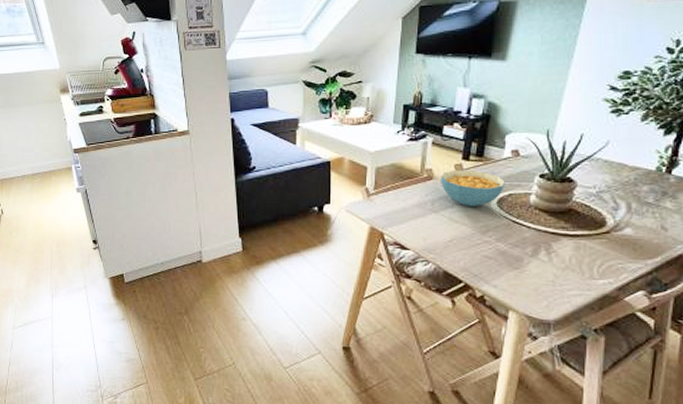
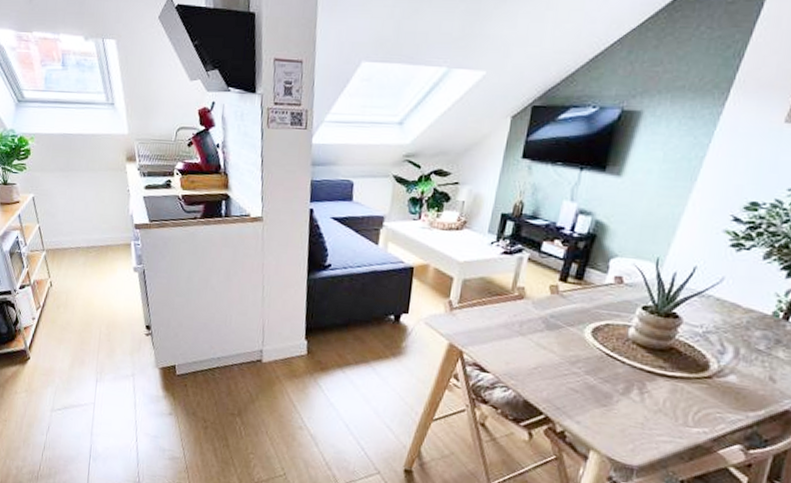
cereal bowl: present [441,170,506,207] -> none [532,291,604,334]

